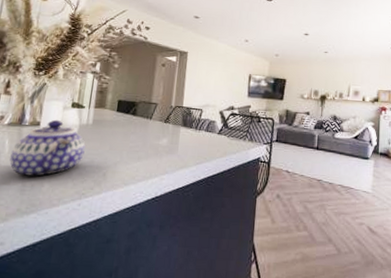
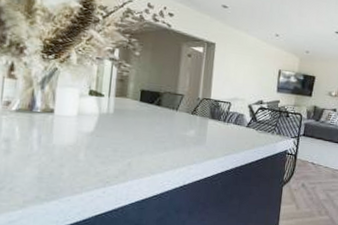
teapot: present [9,119,86,177] -> none [22,107,107,165]

